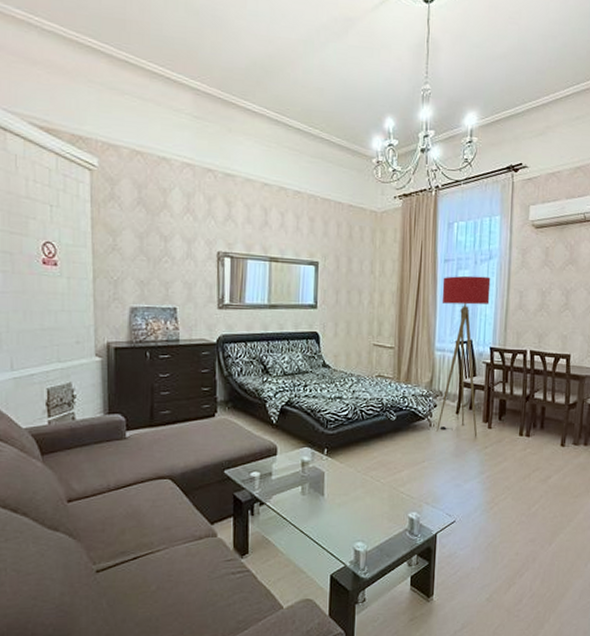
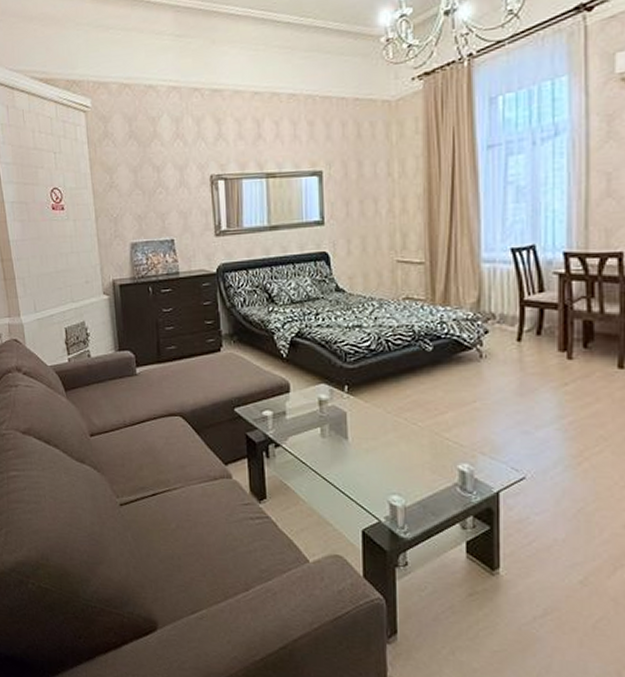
floor lamp: present [437,275,491,437] -> none [486,159,559,371]

